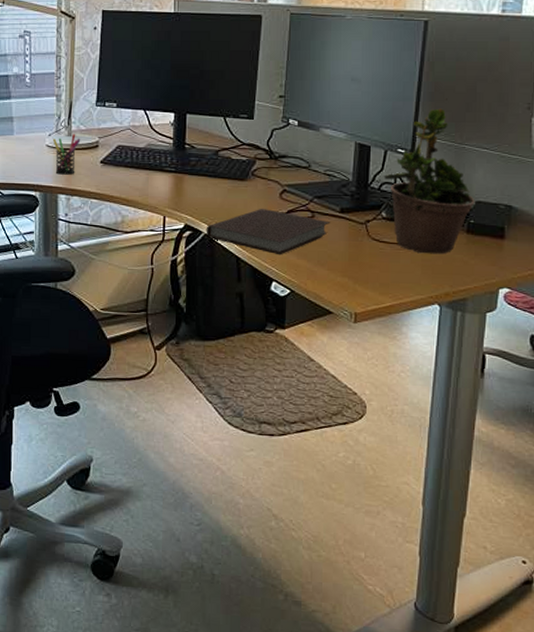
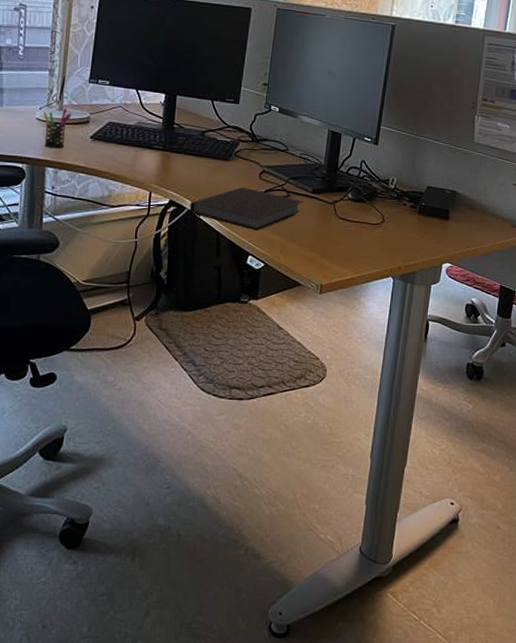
potted plant: present [383,98,475,254] -> none [351,95,427,233]

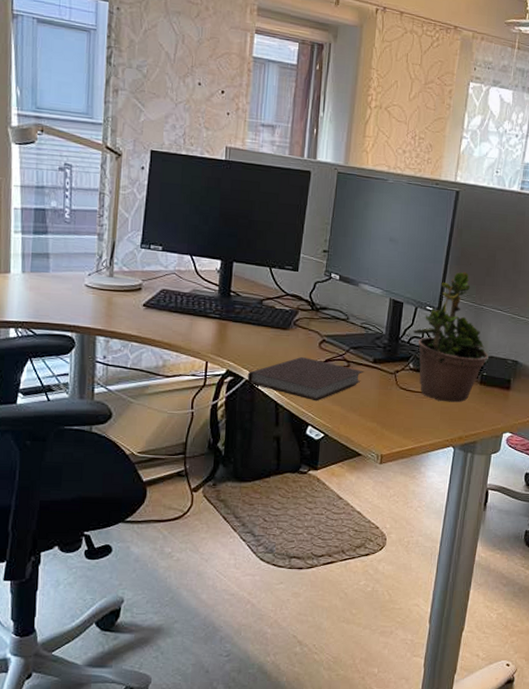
pen holder: present [43,108,72,149] -> none [92,274,123,317]
potted plant: none [351,95,427,233] -> present [413,263,489,403]

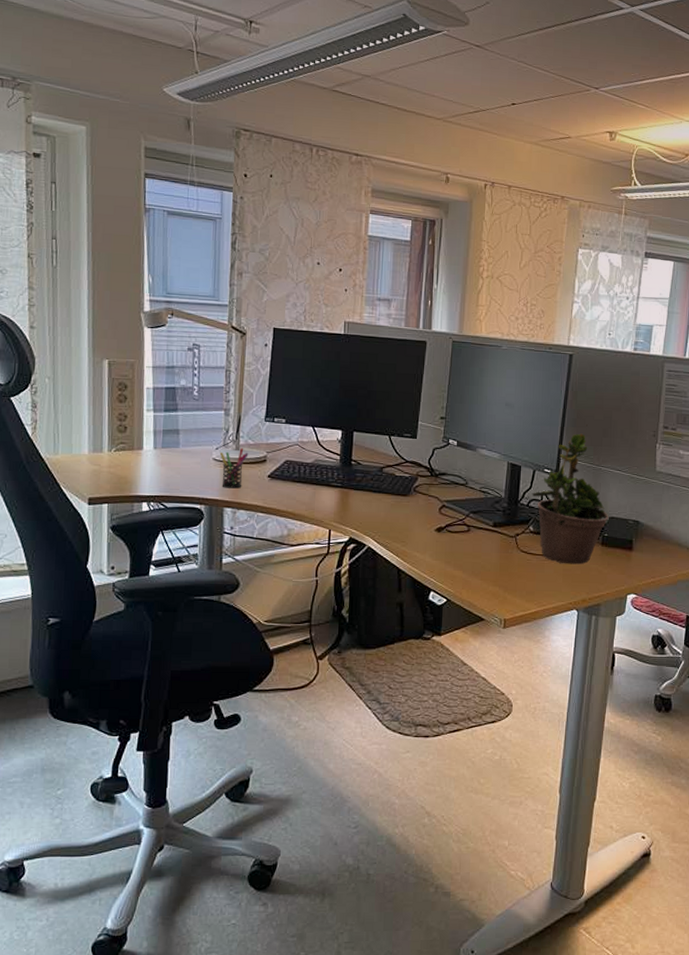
pen holder: none [92,274,123,317] -> present [219,447,249,489]
notebook: present [247,357,364,402] -> none [369,523,485,567]

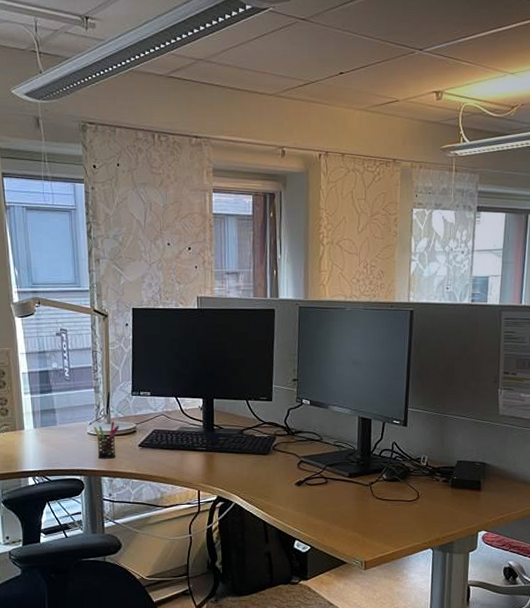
potted plant: present [531,424,609,565] -> none [383,376,457,507]

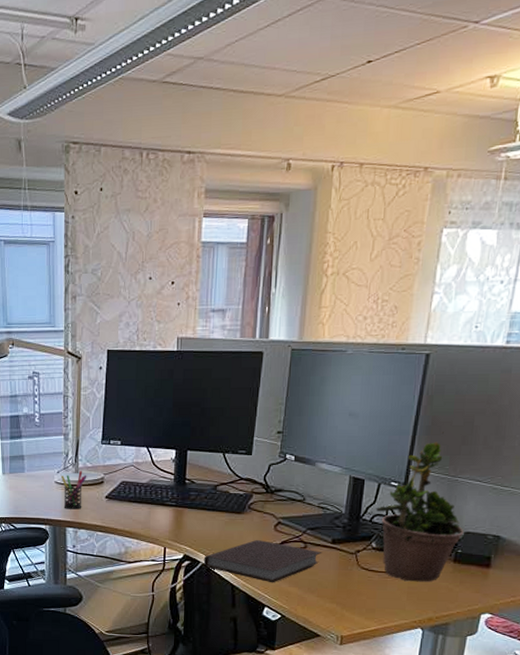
notebook: none [236,478,341,518] -> present [203,540,322,583]
potted plant: none [383,376,457,507] -> present [375,432,464,582]

